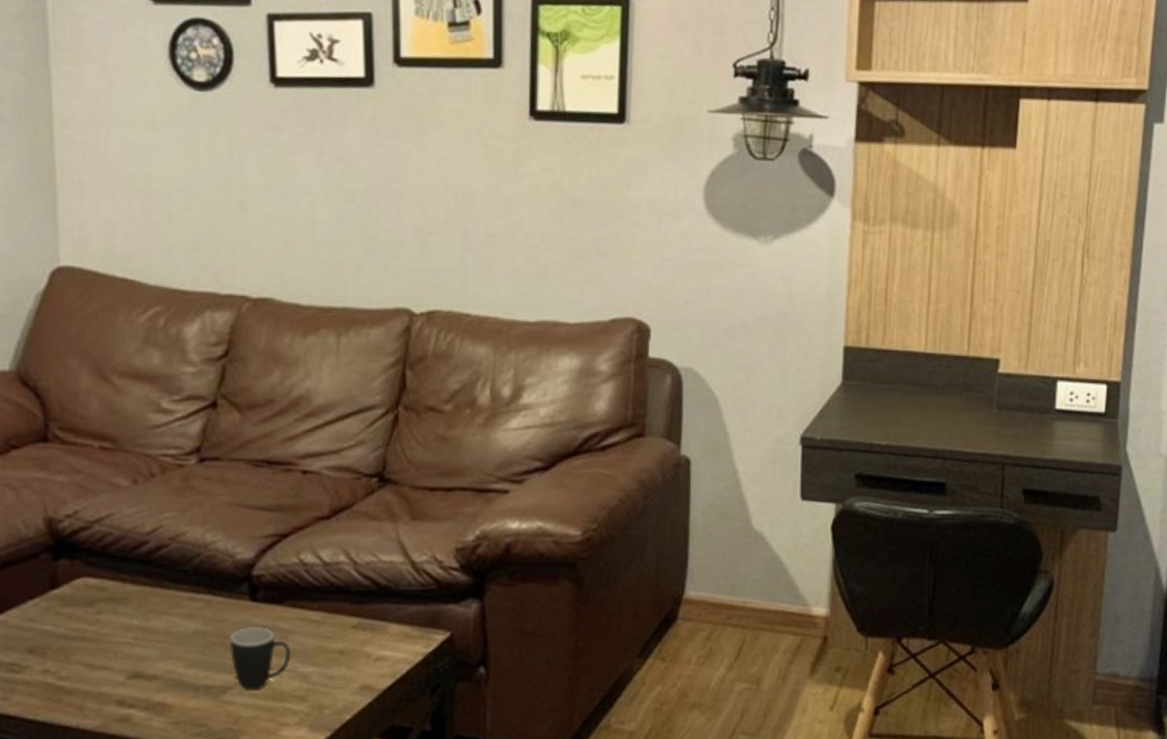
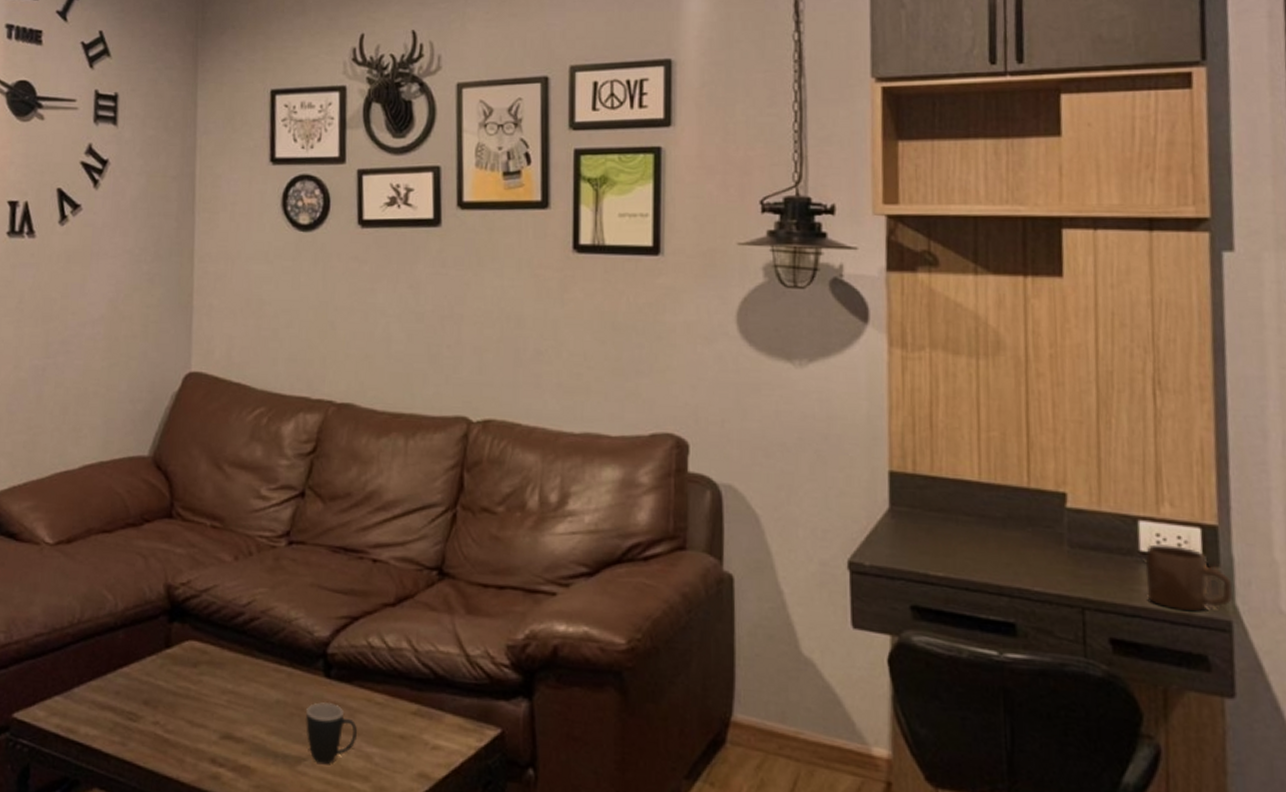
mug: none [1057,402,1126,460] -> present [1144,544,1233,612]

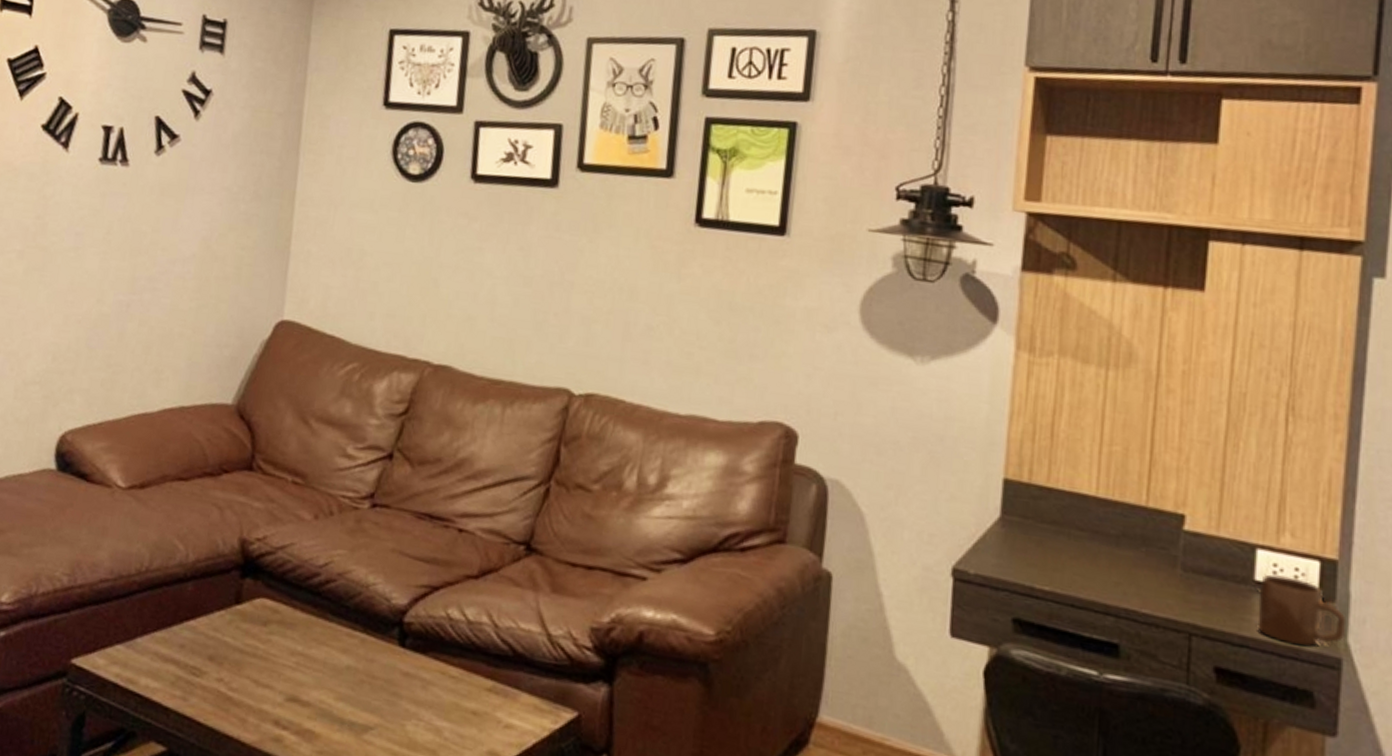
mug: present [305,701,358,763] -> none [375,671,429,734]

